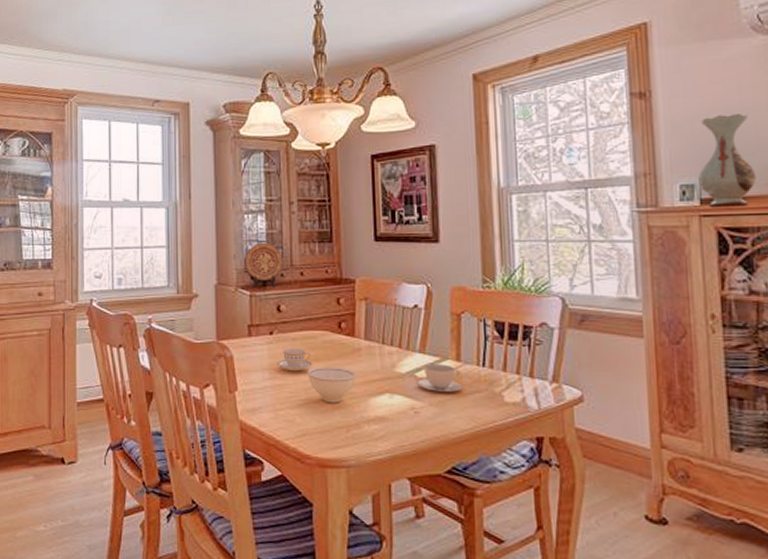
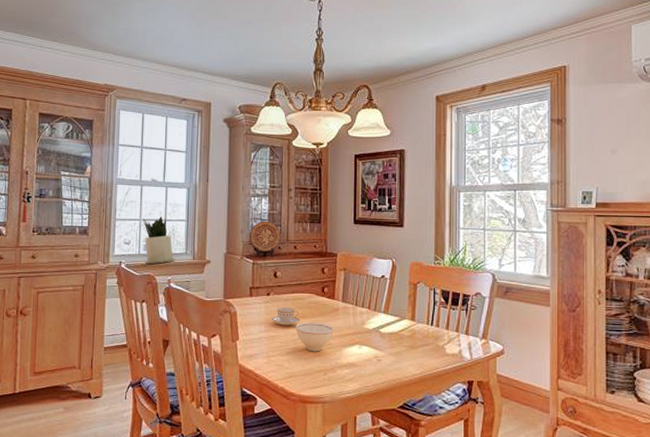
planter: none [115,243,157,302] -> present [143,217,176,265]
teacup: present [417,364,463,392] -> none [381,322,415,345]
decorative vase: present [698,114,757,208] -> none [596,140,636,211]

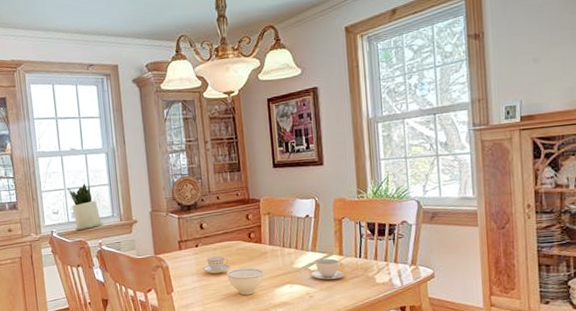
teacup: none [381,322,415,345] -> present [311,258,345,280]

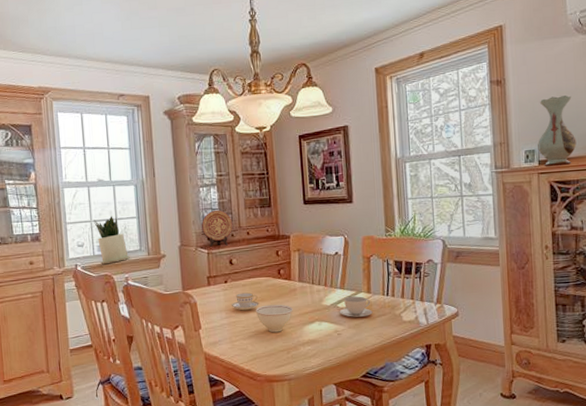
decorative vase: none [519,47,562,123] -> present [538,95,577,167]

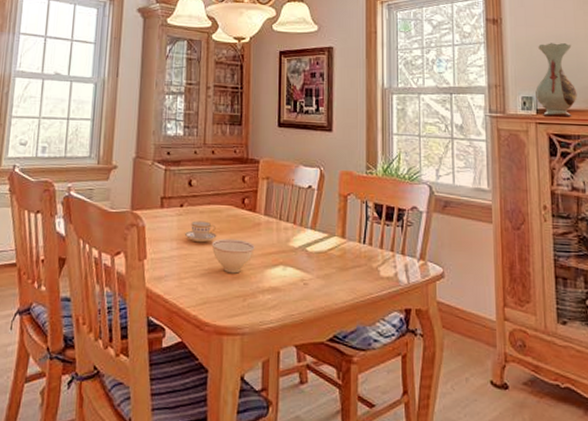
planter: present [94,216,131,265] -> none [41,115,78,169]
decorative plate: present [202,209,233,247] -> none [162,121,198,164]
teacup: present [339,296,373,317] -> none [308,240,346,266]

